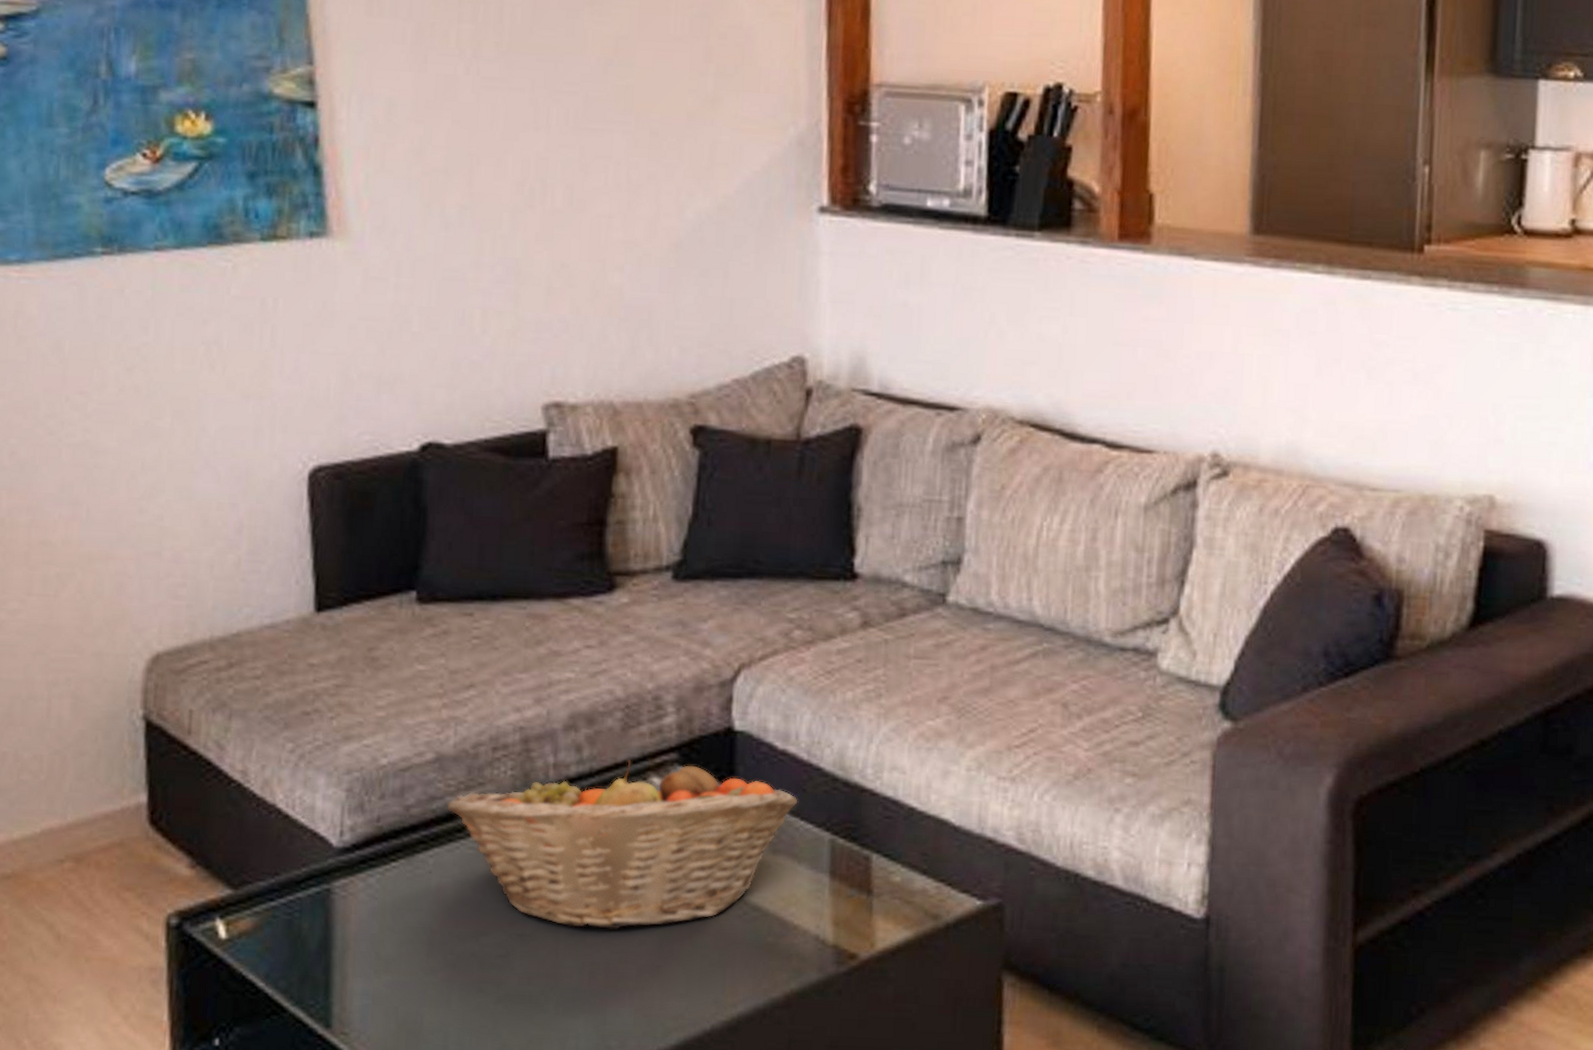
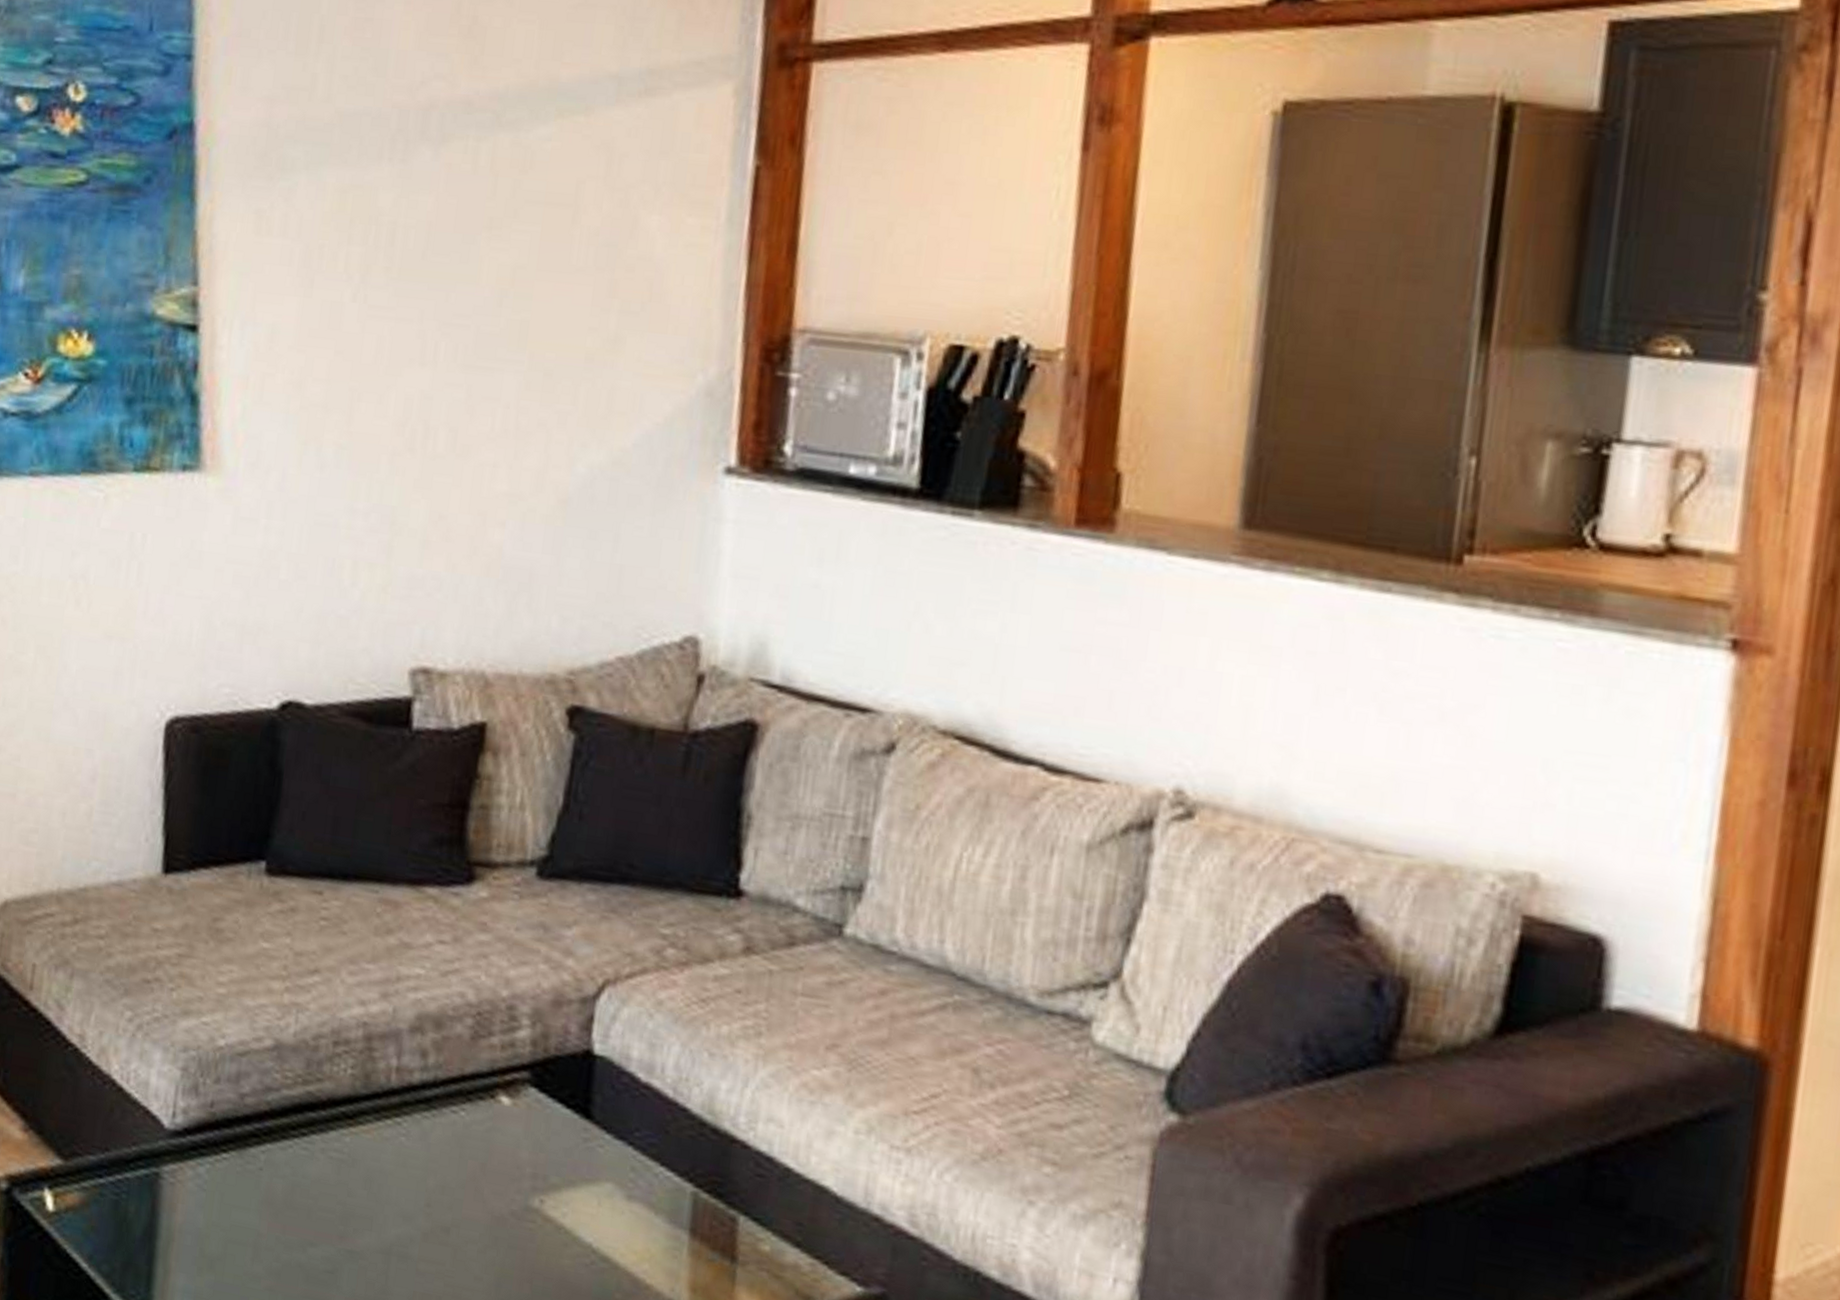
fruit basket: present [446,759,798,931] -> none [281,1072,660,1264]

